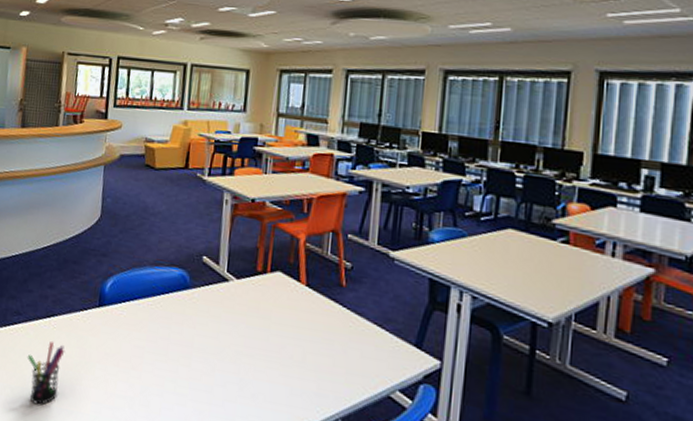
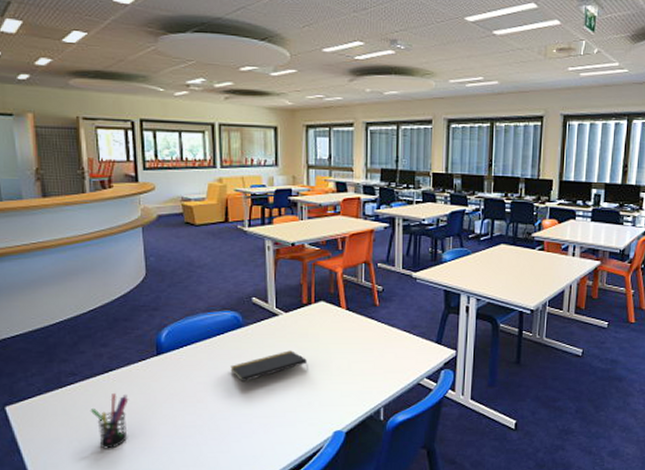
notepad: none [170,325,256,354] -> present [230,350,308,381]

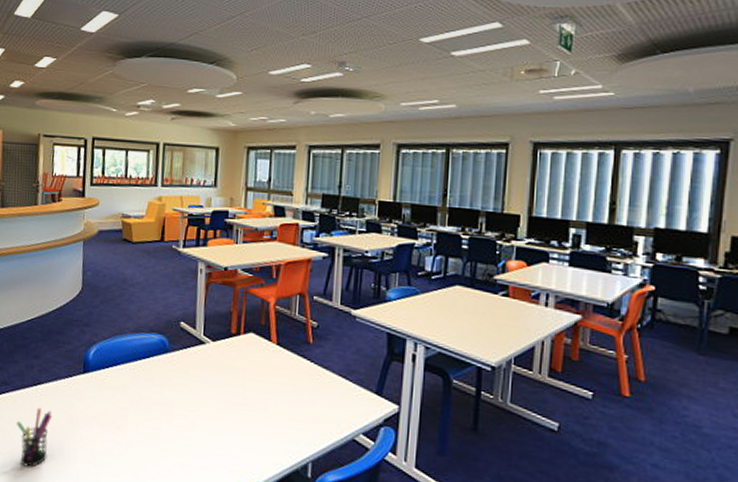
notepad: present [230,350,308,381] -> none [152,383,232,413]

